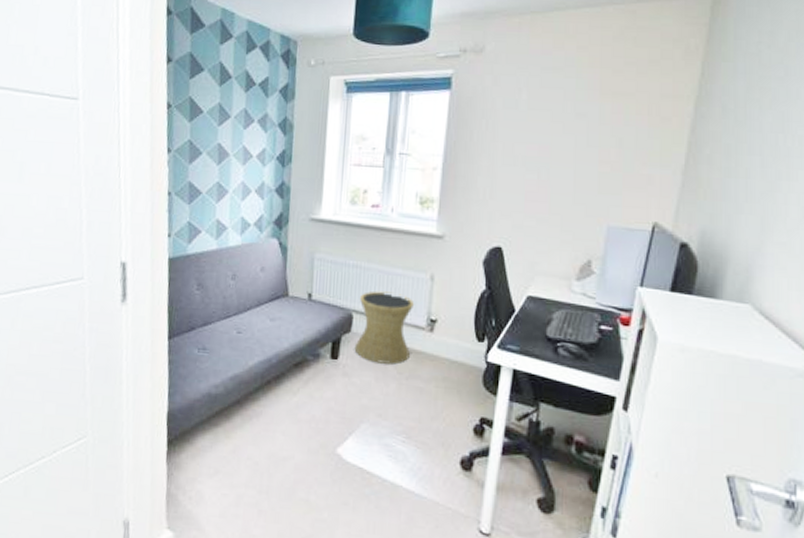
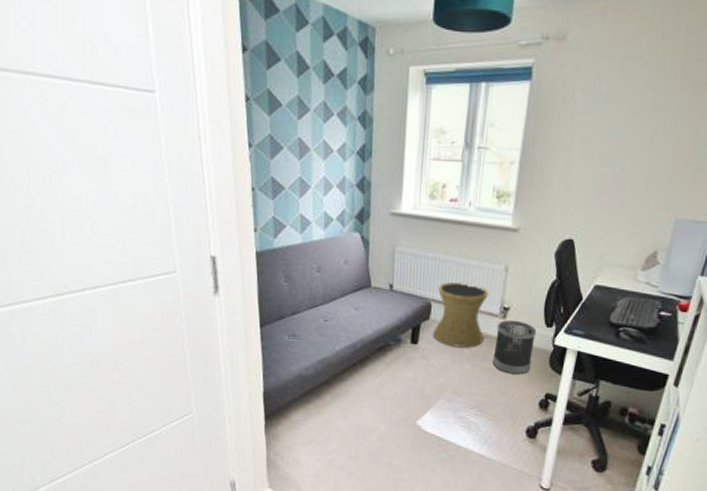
wastebasket: none [420,333,468,396] -> present [492,320,537,375]

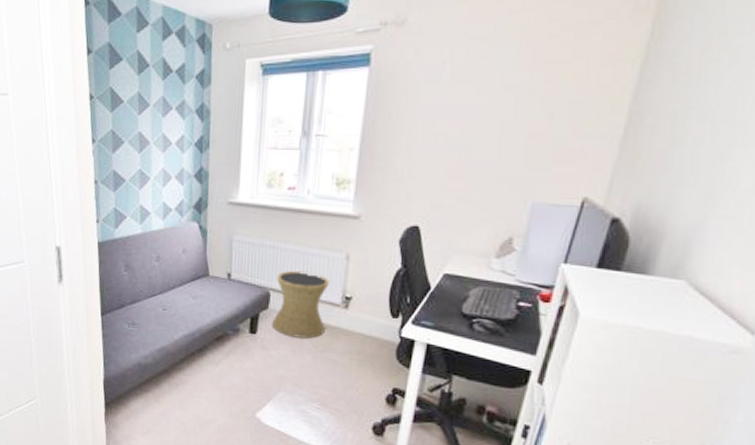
wastebasket: present [492,320,537,375] -> none [335,309,382,368]

